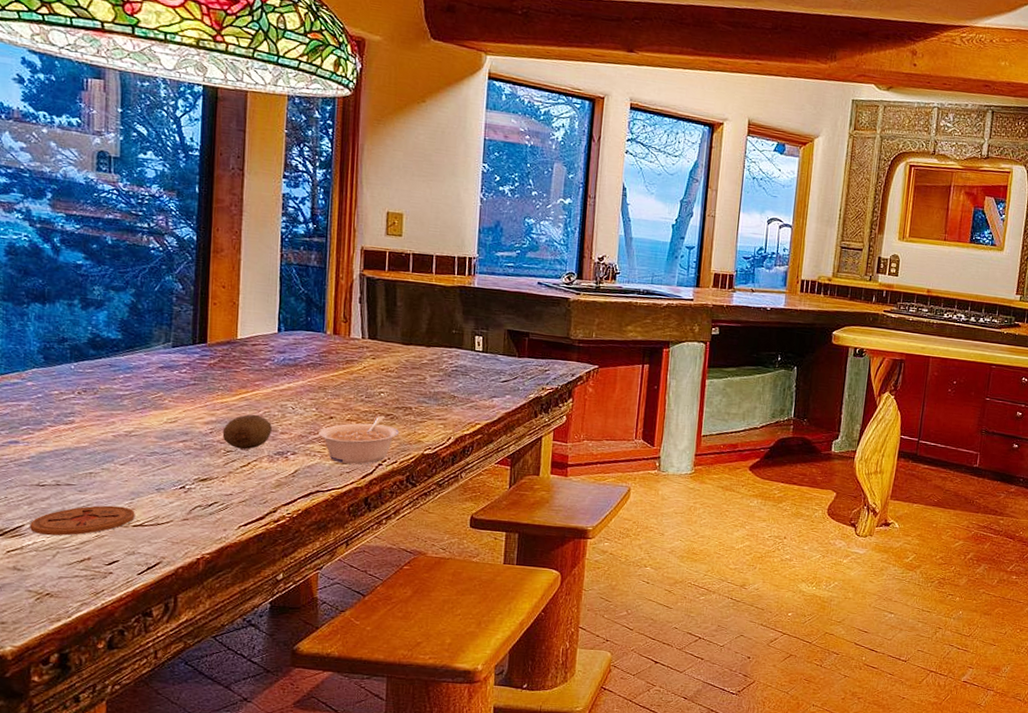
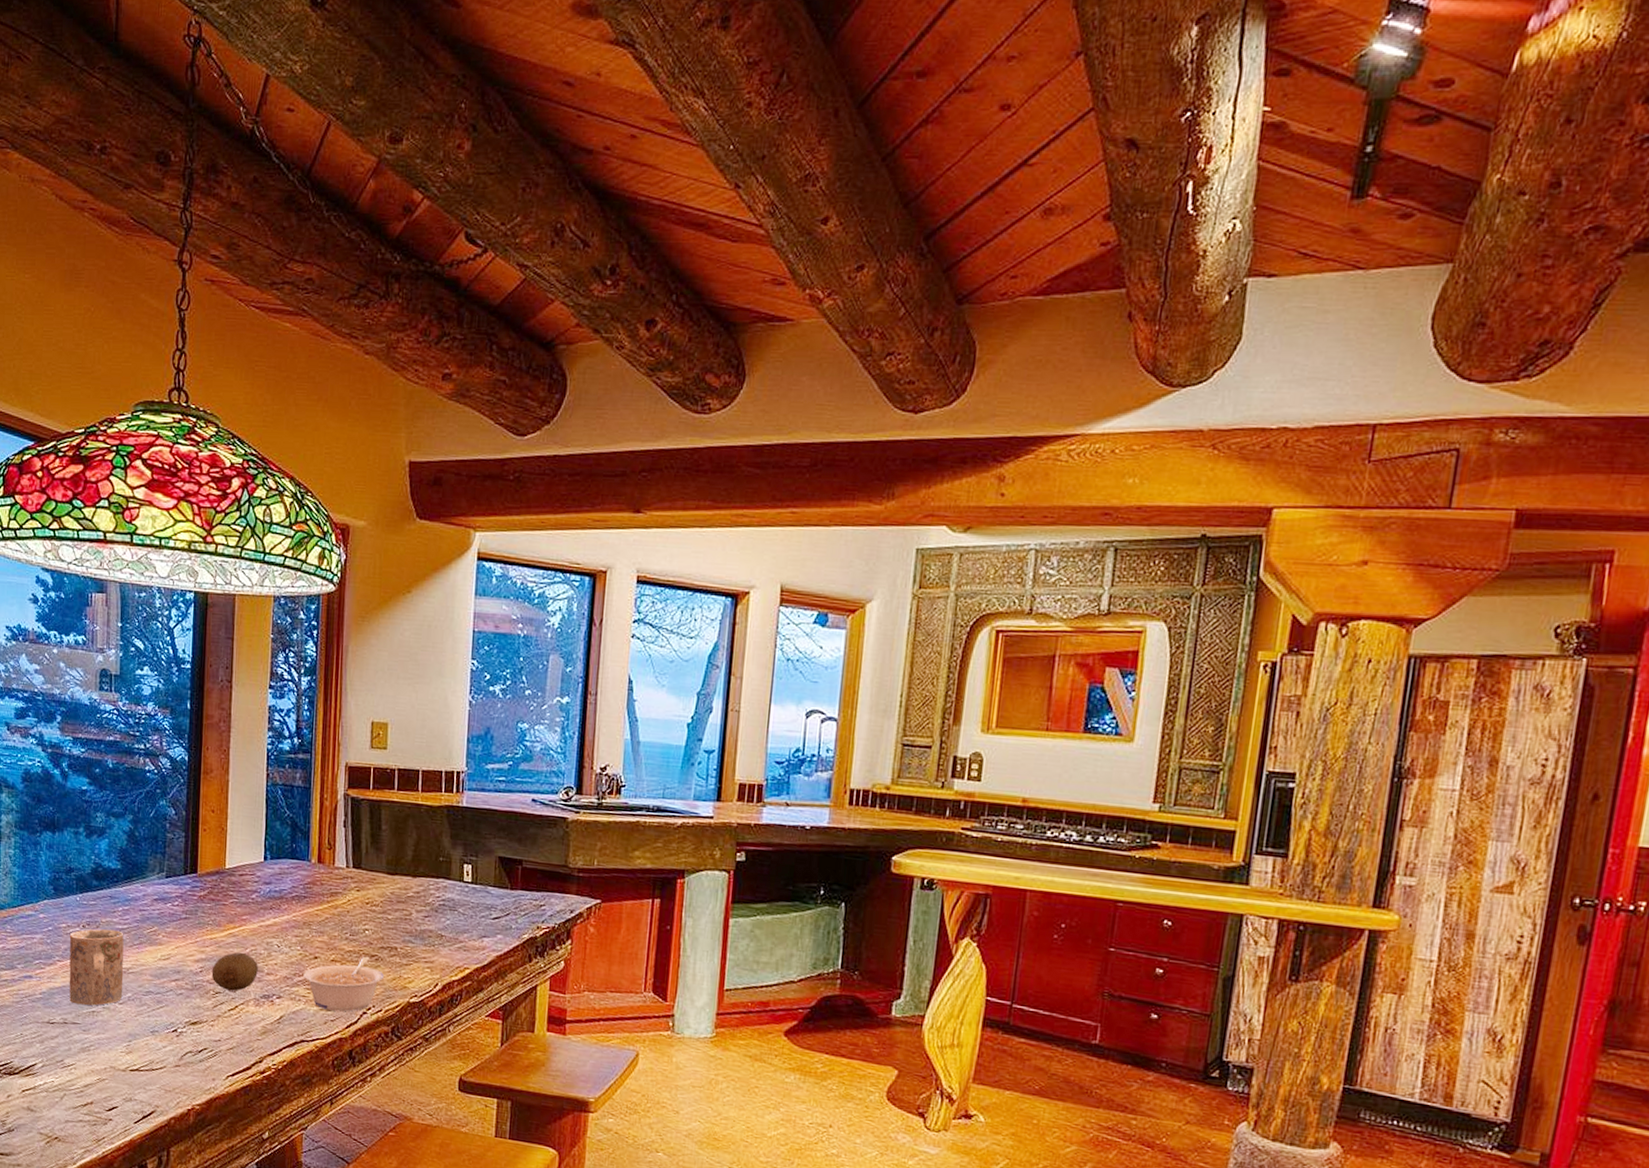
coaster: present [30,505,135,536] -> none [41,1046,132,1077]
mug: none [62,395,126,468] -> present [69,928,124,1006]

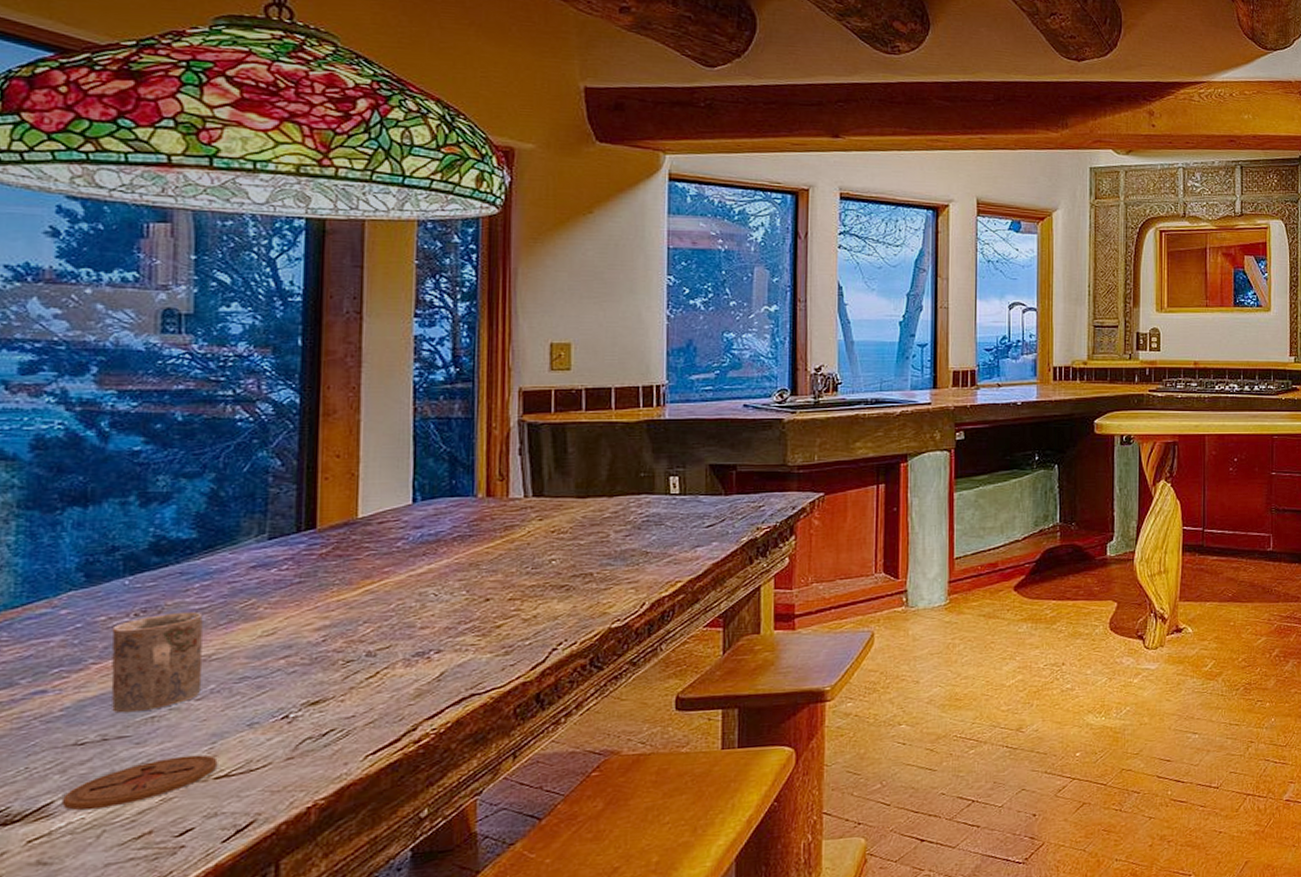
coaster: none [41,1046,132,1077] -> present [62,754,218,811]
fruit: present [211,952,258,991] -> none [340,609,408,656]
legume: present [303,956,385,1012] -> none [471,588,579,655]

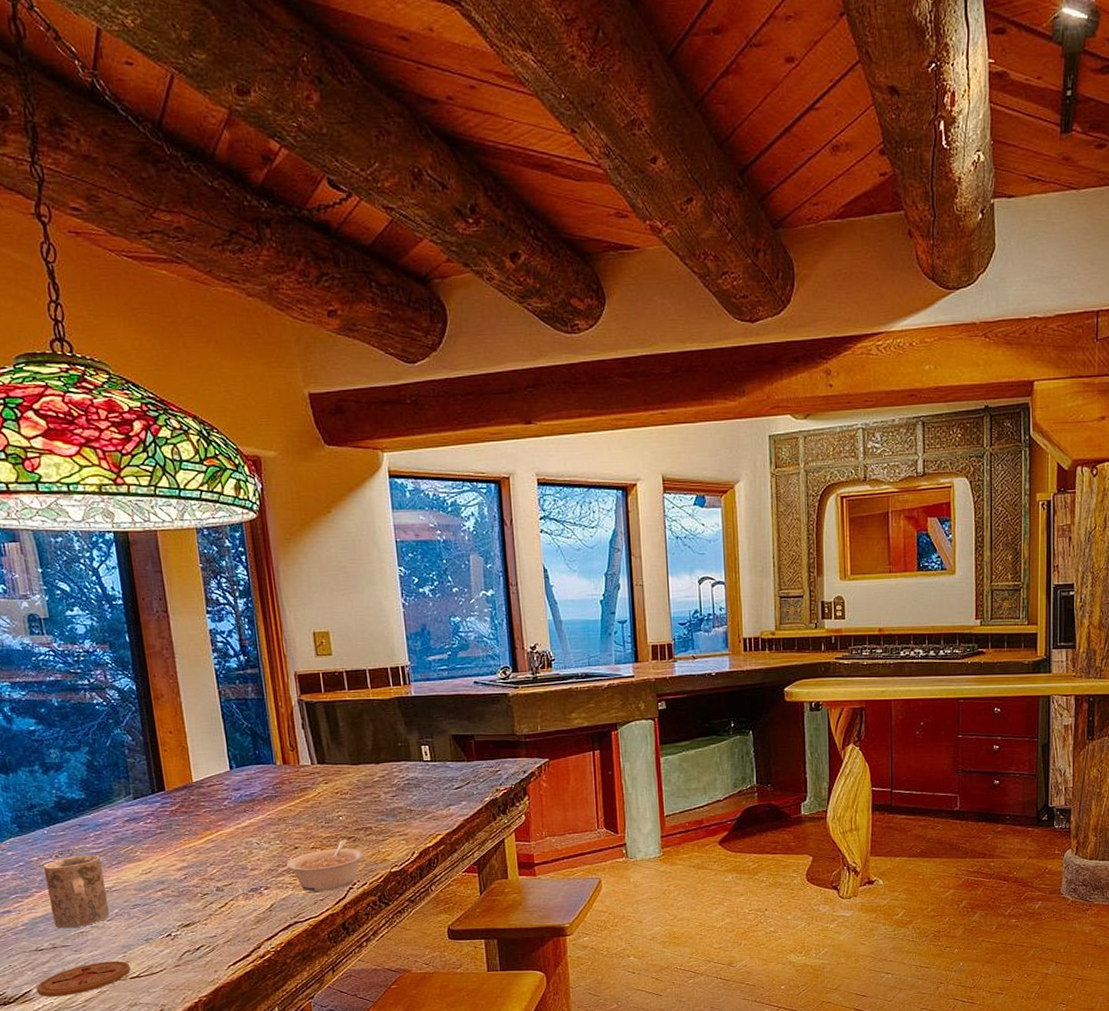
legume: none [471,588,579,655] -> present [286,839,365,892]

